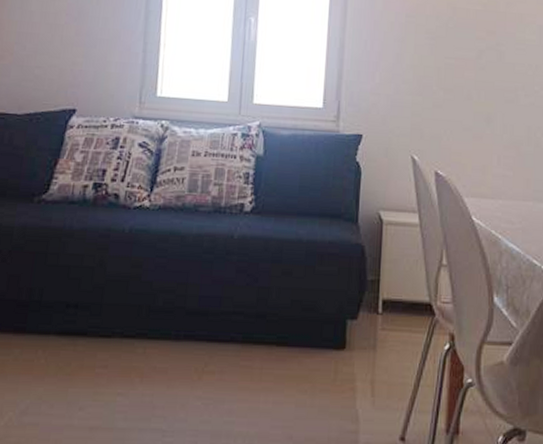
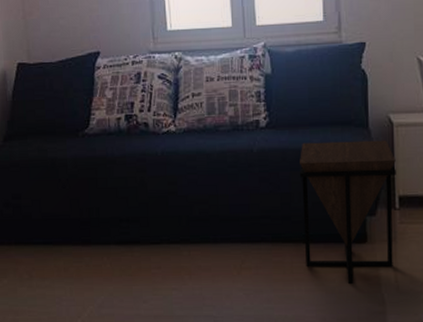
side table: none [277,233,382,396] -> present [300,140,396,284]

